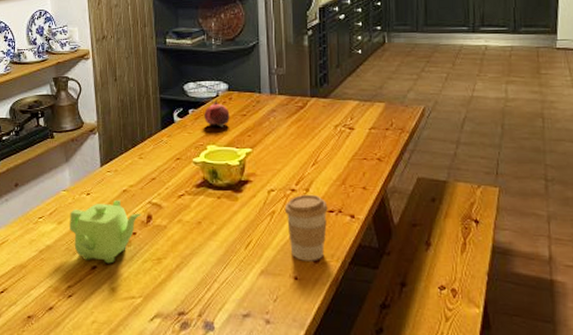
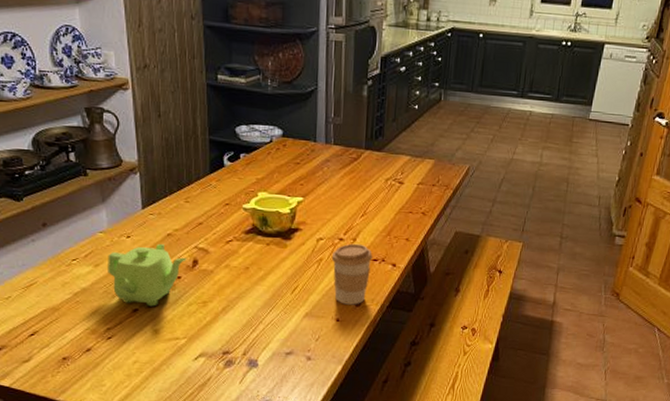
fruit: present [204,99,230,128] -> none [256,145,283,175]

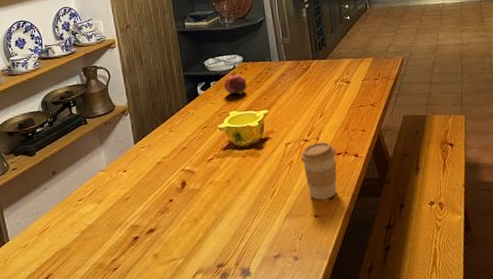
teapot: present [108,243,187,307] -> none [108,172,176,233]
fruit: none [256,145,283,175] -> present [224,71,247,95]

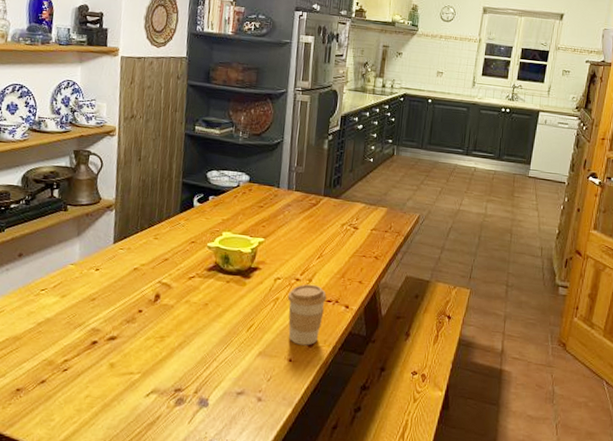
fruit: present [224,71,247,95] -> none [223,189,248,216]

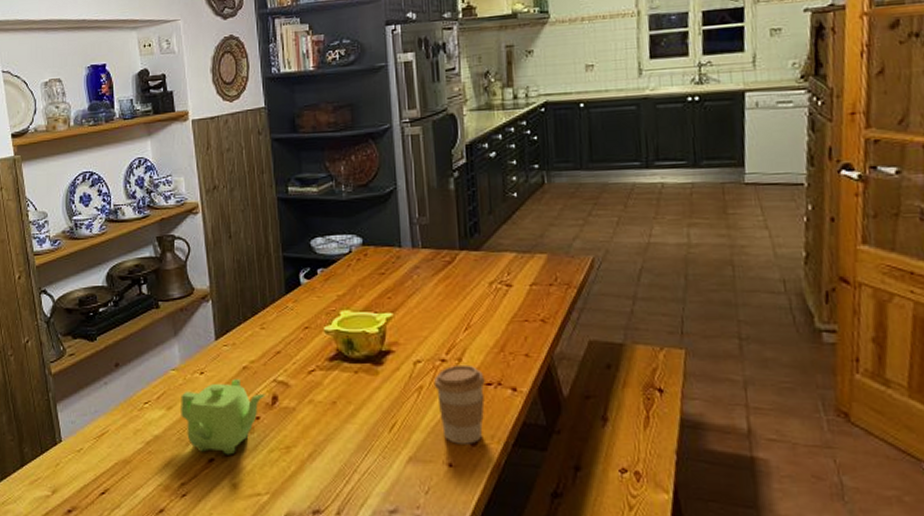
teapot: none [73,277,150,340] -> present [181,378,265,455]

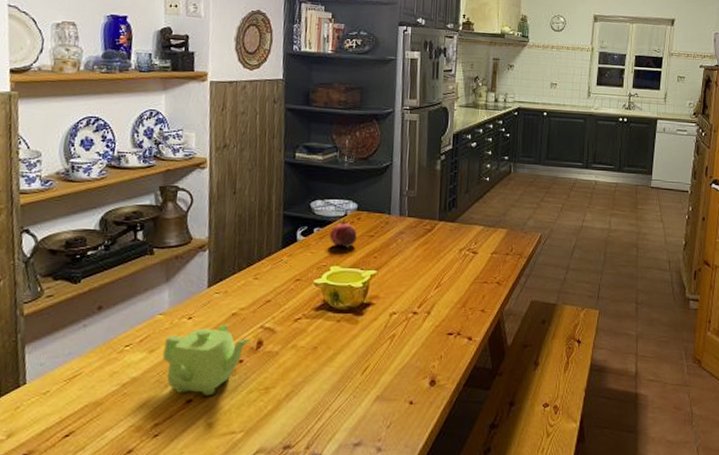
fruit: none [335,256,366,289] -> present [330,218,357,248]
coffee cup: present [433,364,485,444] -> none [404,317,447,385]

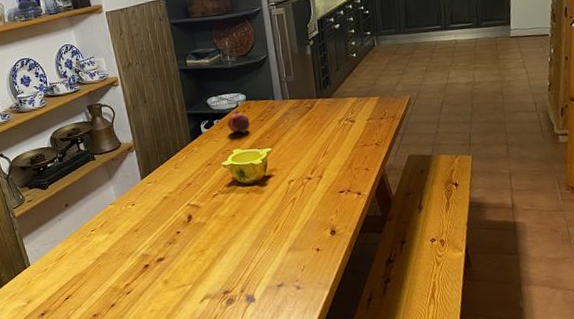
teapot: present [163,324,251,396] -> none [119,206,183,261]

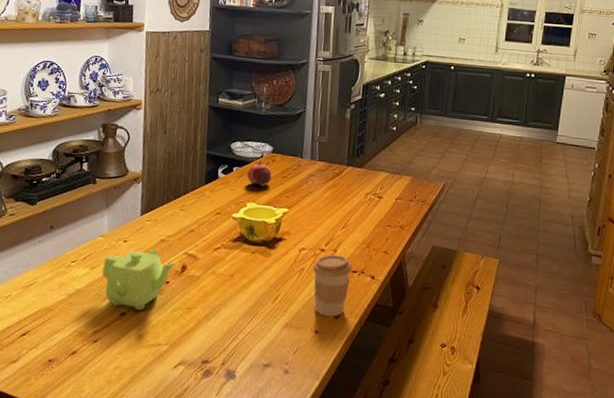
teapot: none [119,206,183,261] -> present [102,248,177,311]
coffee cup: none [303,179,339,235] -> present [312,254,352,317]

